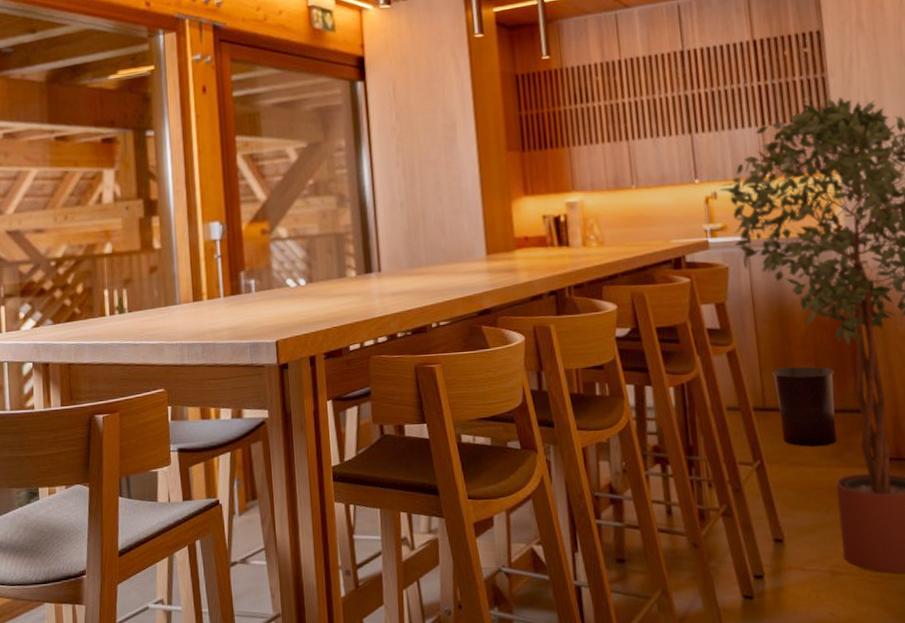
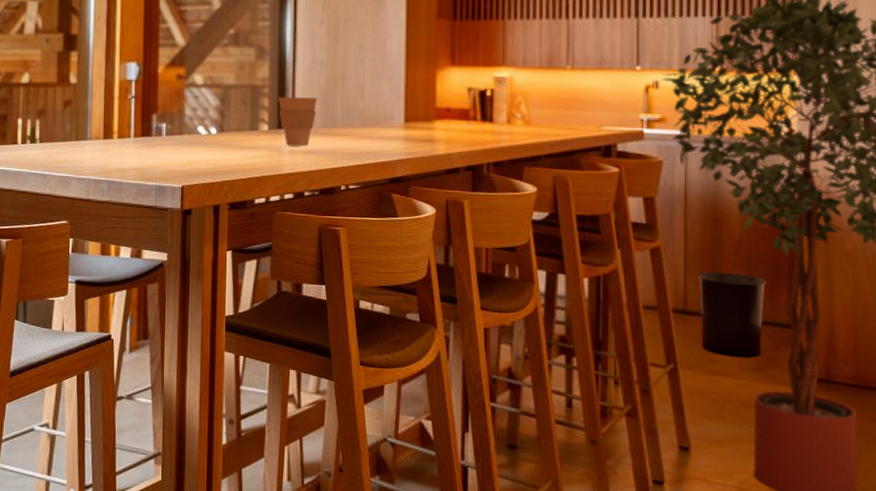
cup: none [362,239,401,290] -> present [277,97,318,147]

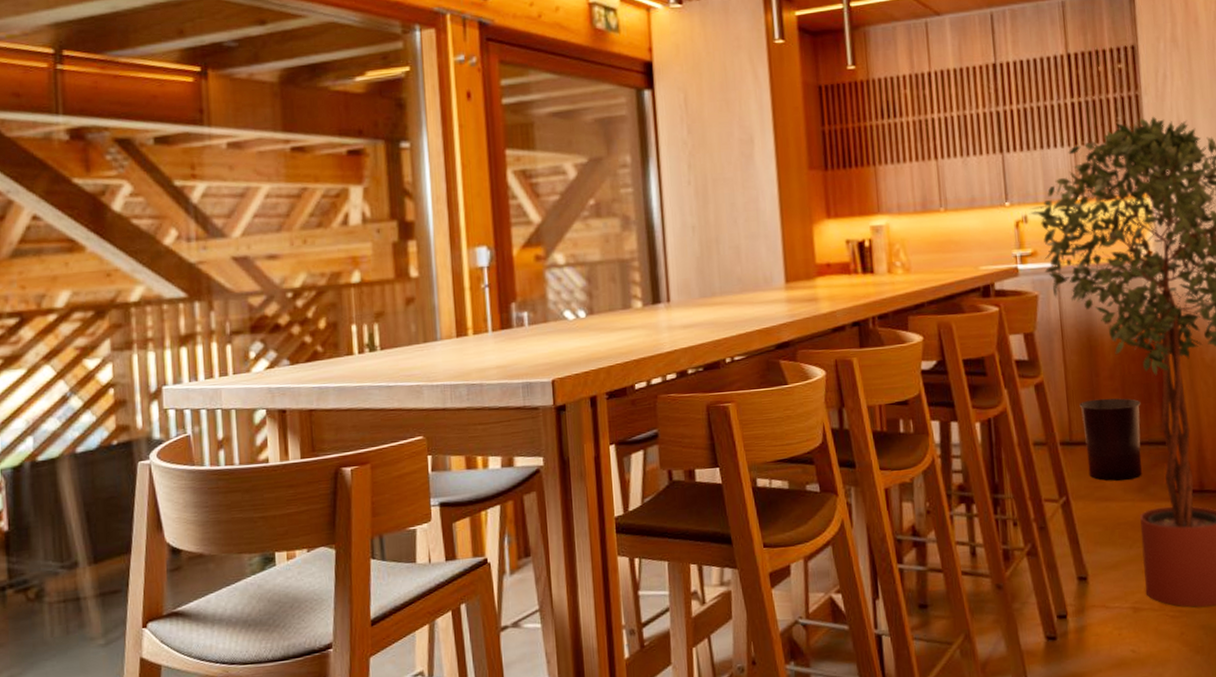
cup: present [277,97,318,147] -> none [649,266,693,323]

